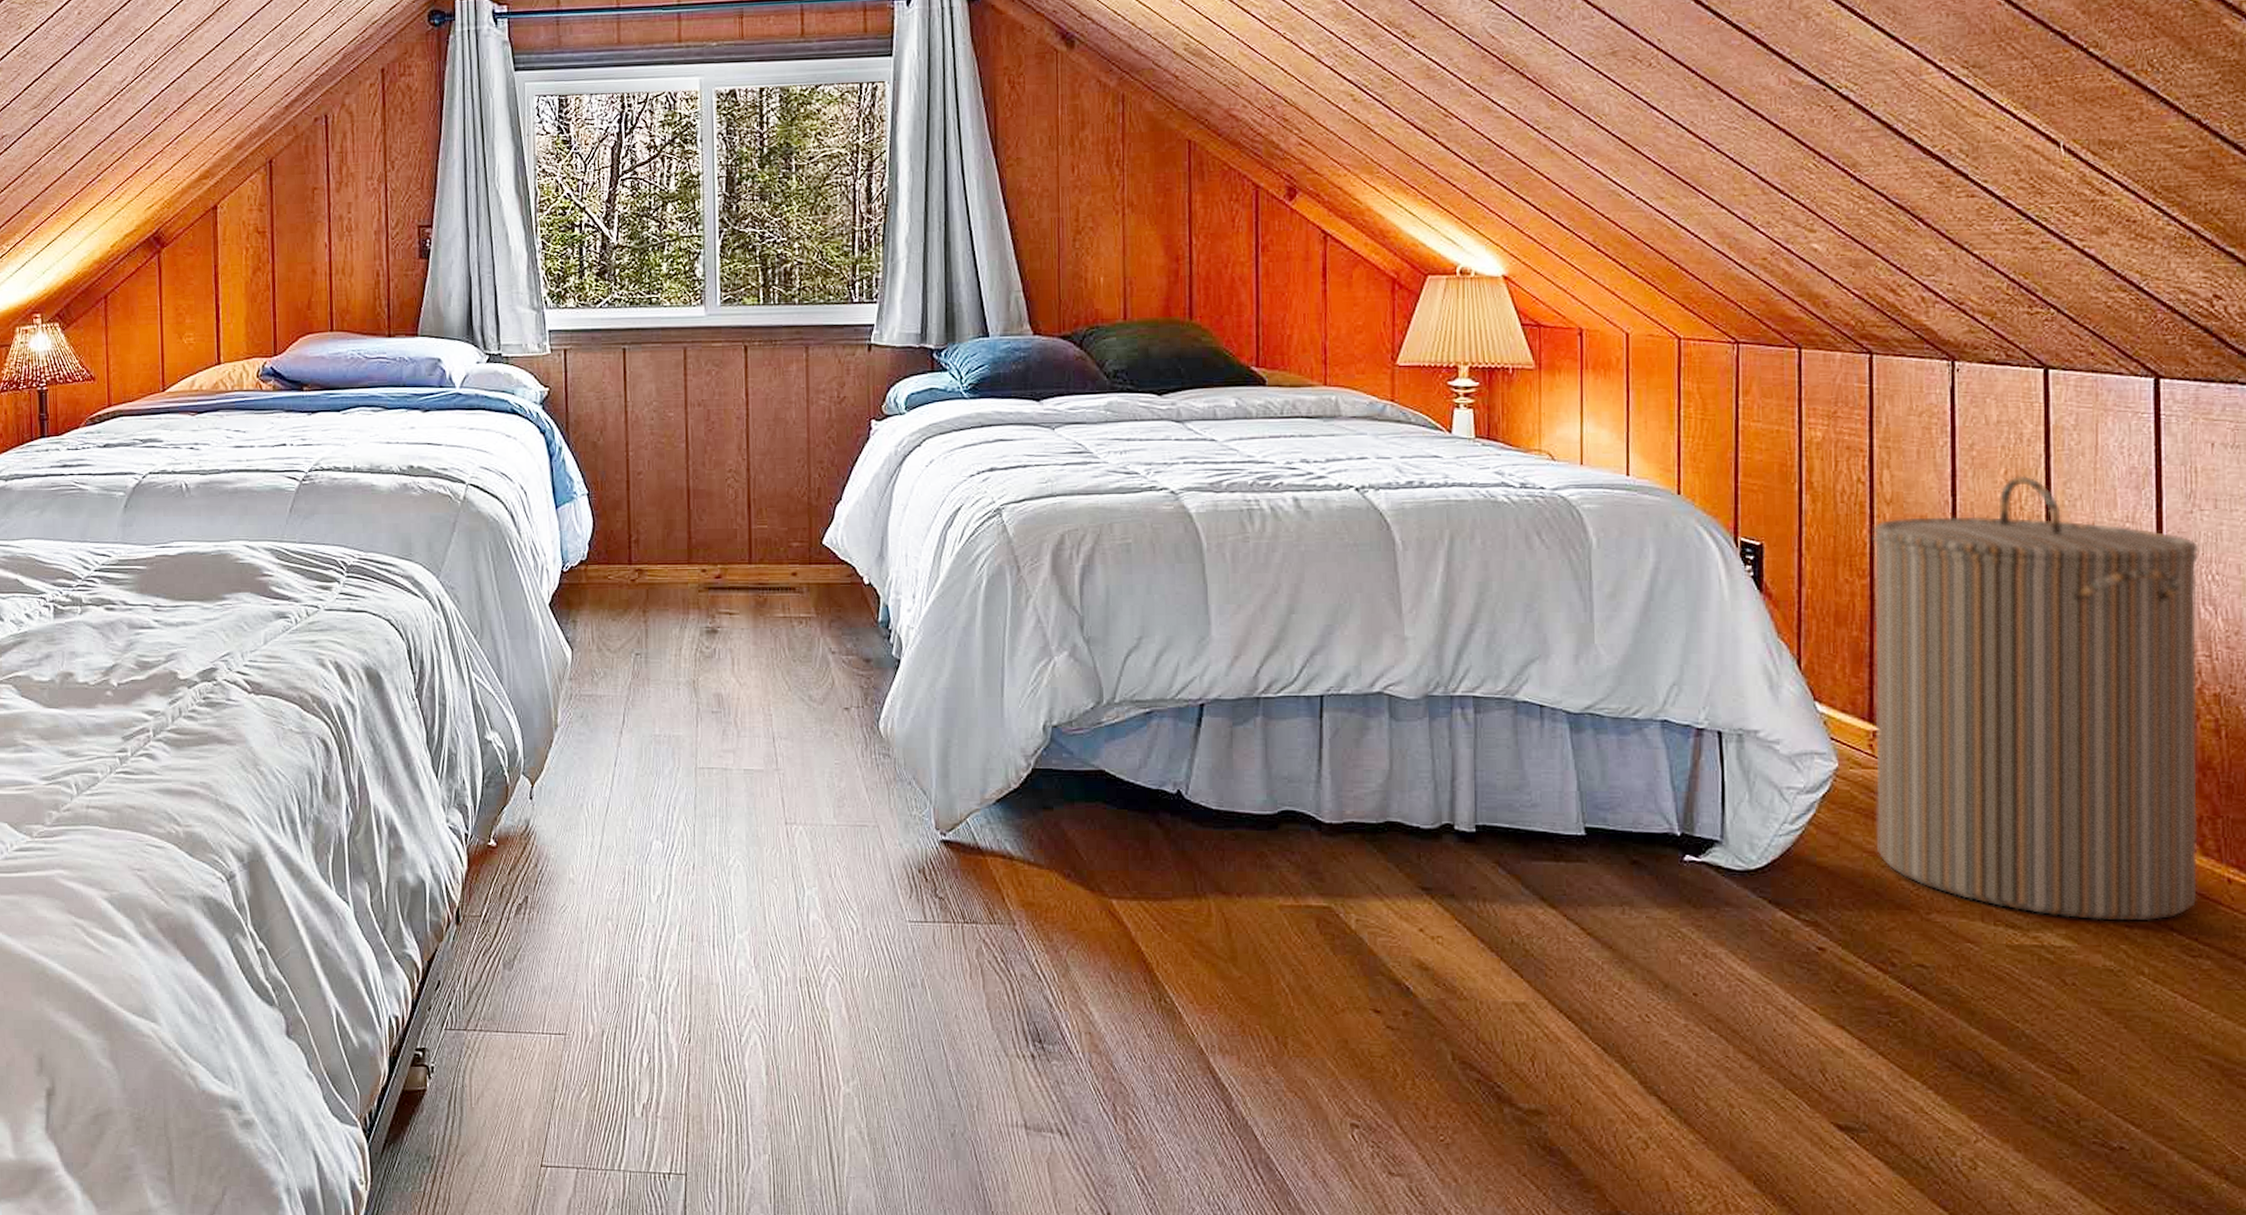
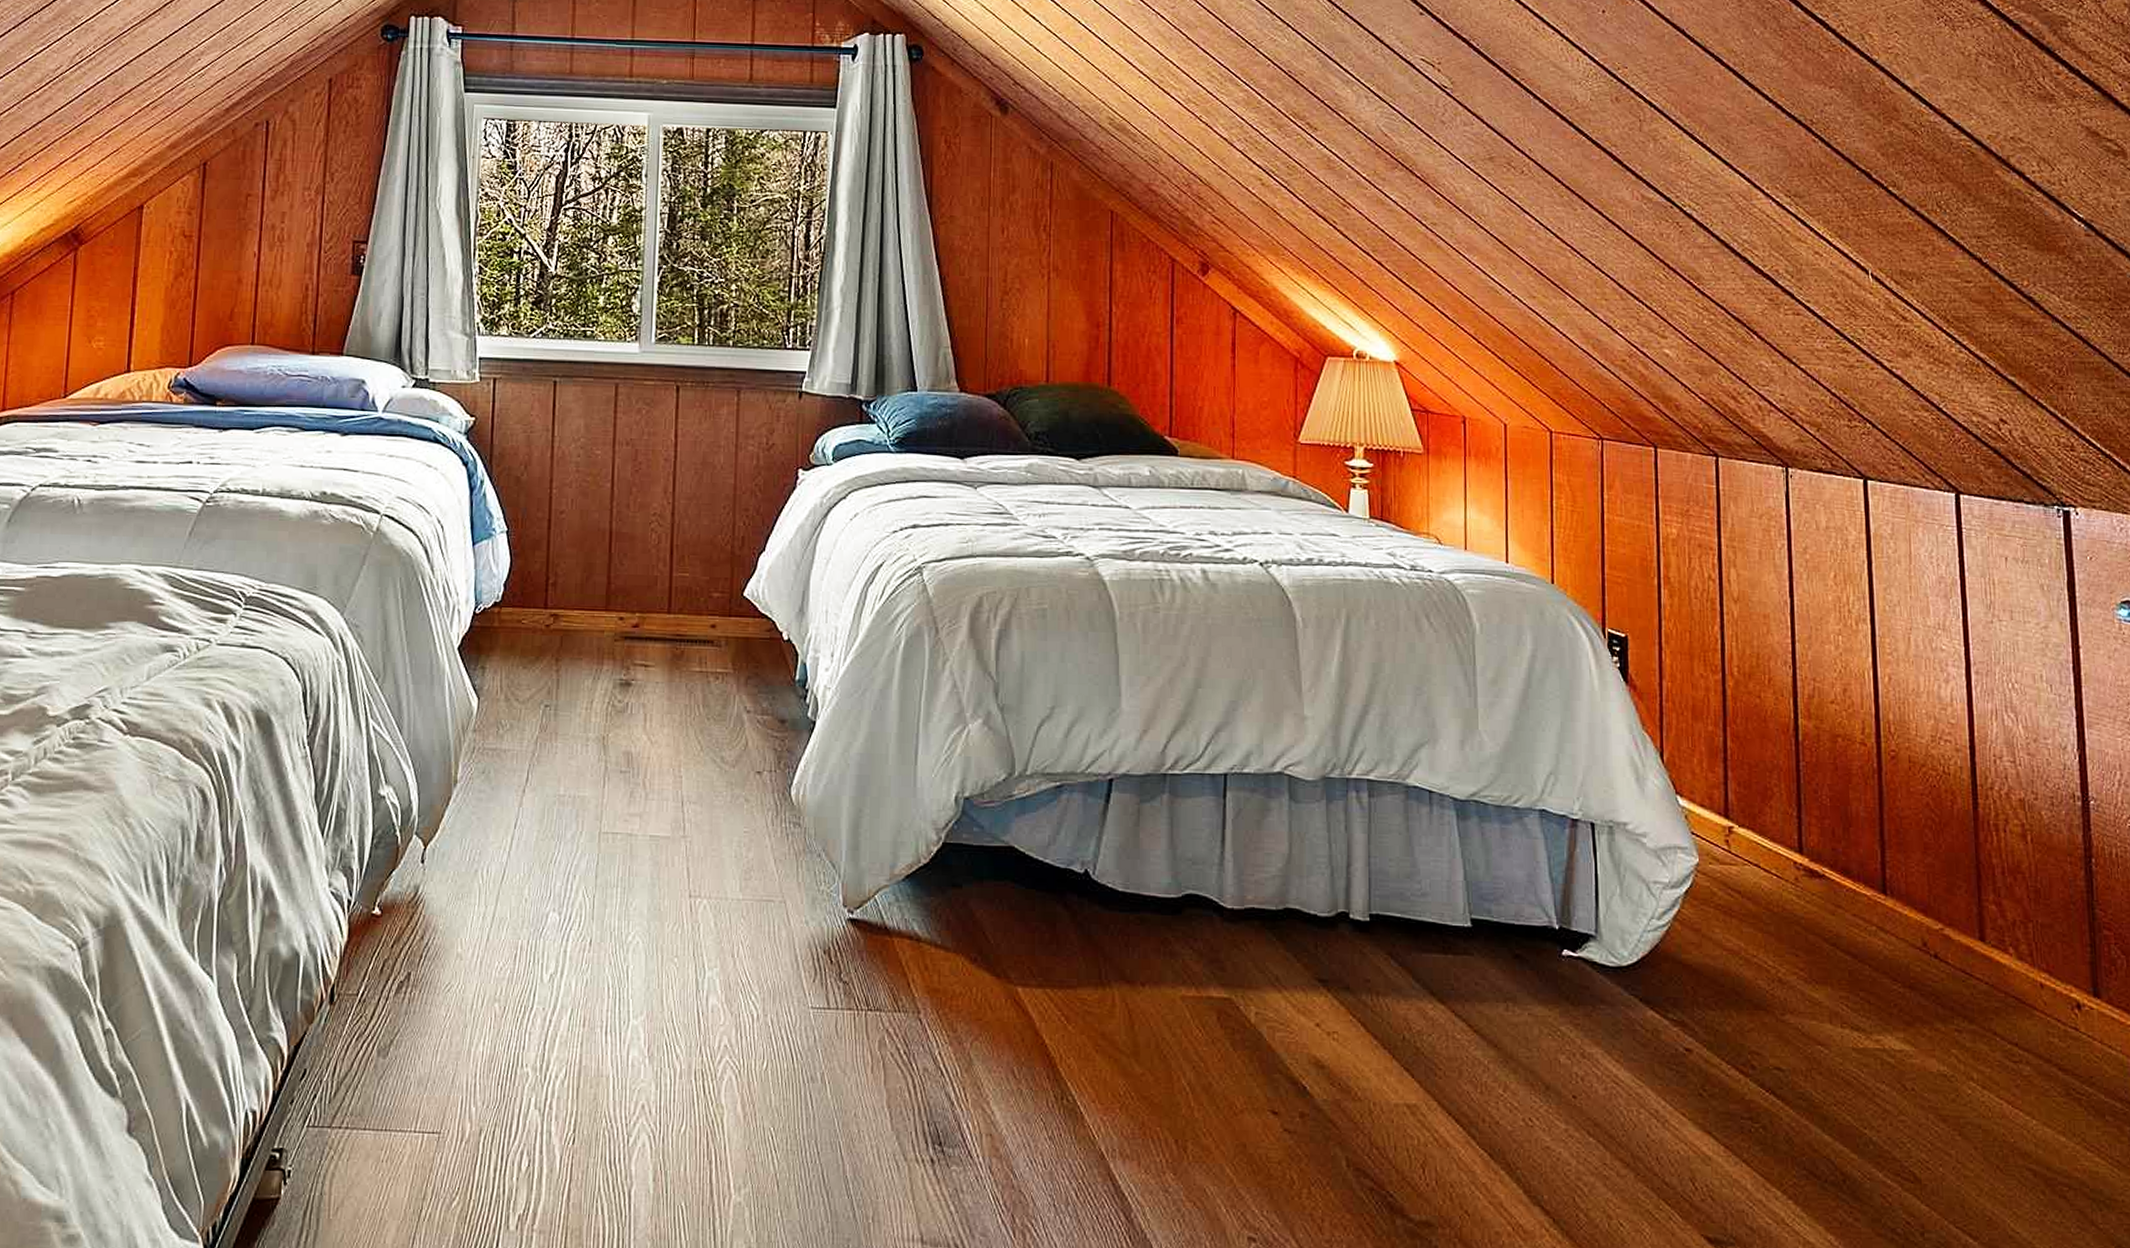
laundry hamper: present [1873,475,2200,921] -> none [1723,579,2015,1026]

